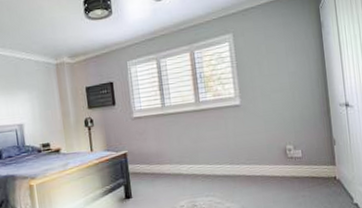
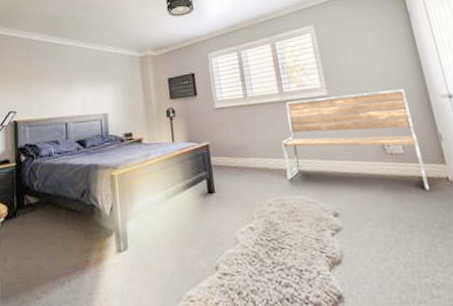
bench: none [195,98,320,189] -> present [281,89,430,190]

